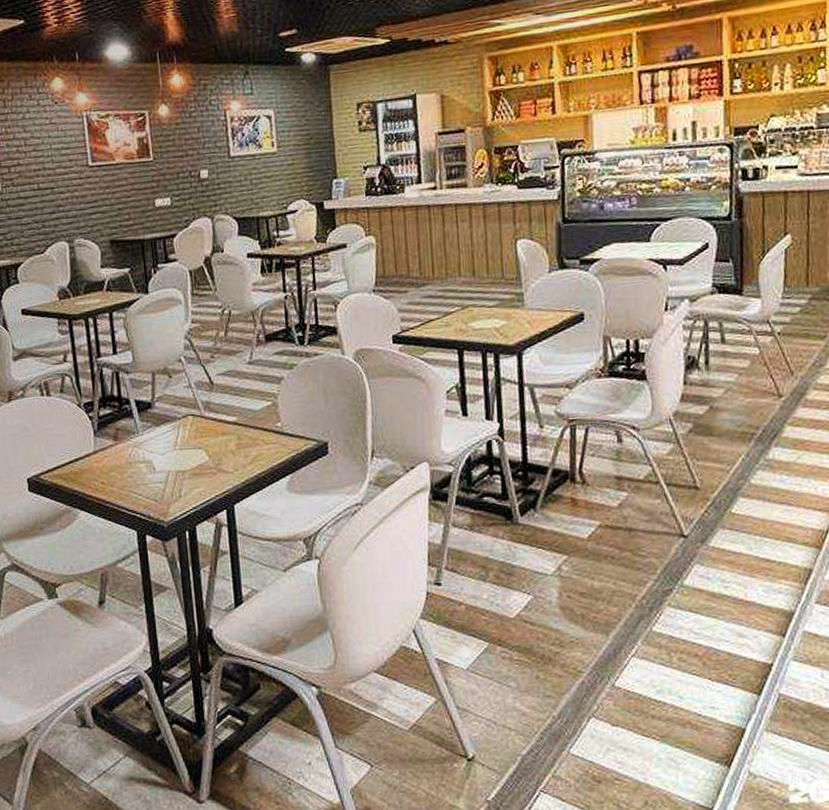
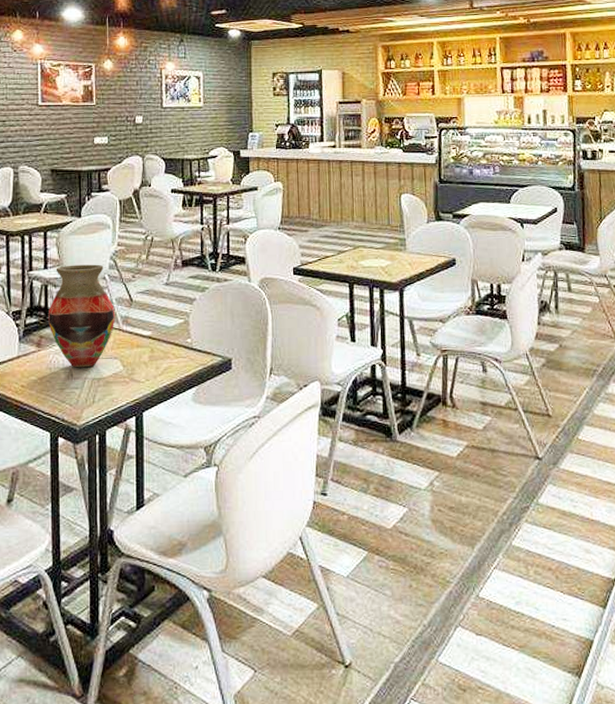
vase: none [122,345,196,461] -> present [49,264,116,368]

